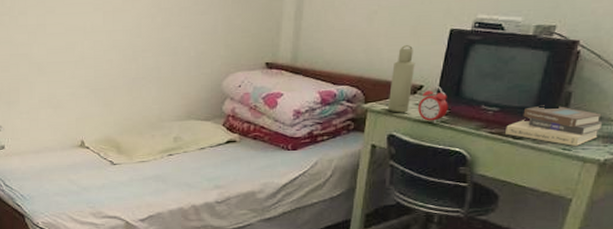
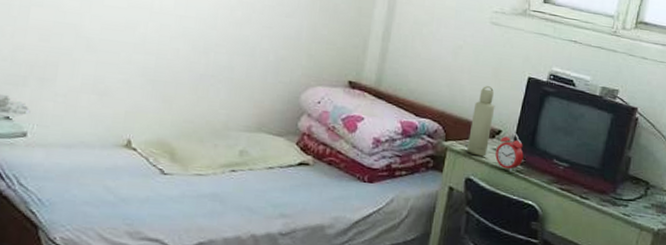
books: present [505,105,603,146] -> none [574,166,657,213]

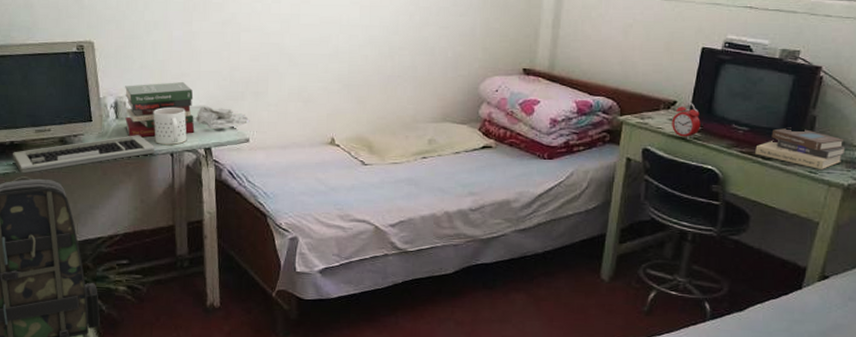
bottle: present [466,86,495,157] -> none [642,60,669,127]
books: none [574,166,657,213] -> present [755,127,846,169]

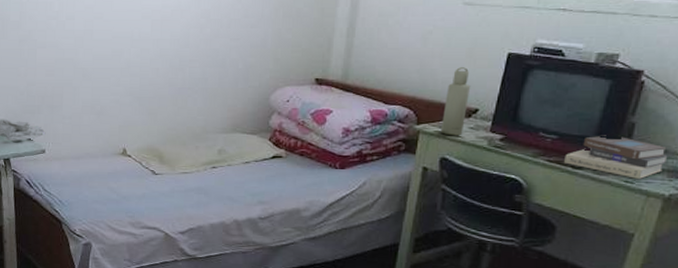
bottle: none [642,60,669,127] -> present [440,67,471,136]
alarm clock: present [672,101,701,140] -> none [472,109,504,149]

